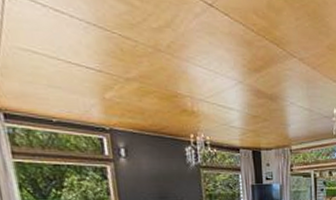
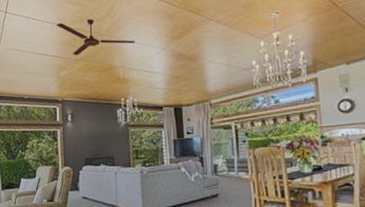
ceiling fan: none [92,24,206,74] -> present [55,19,136,56]

